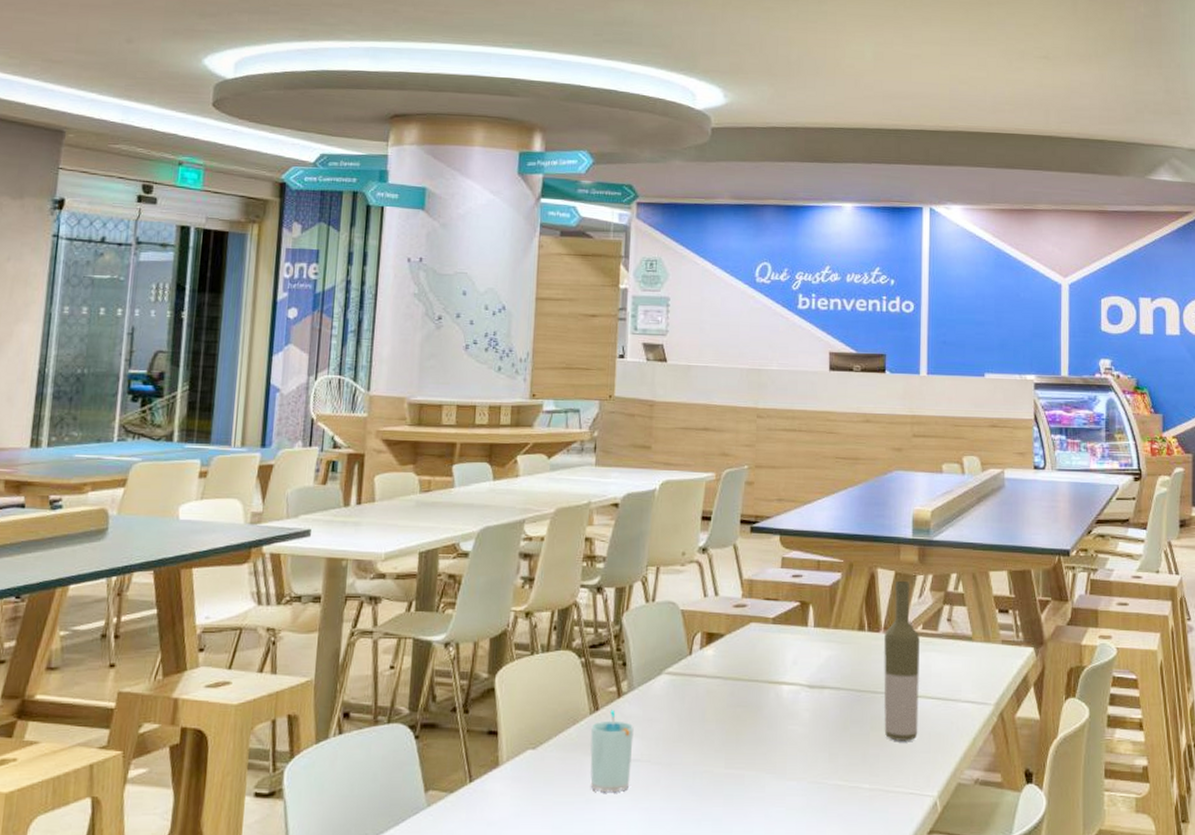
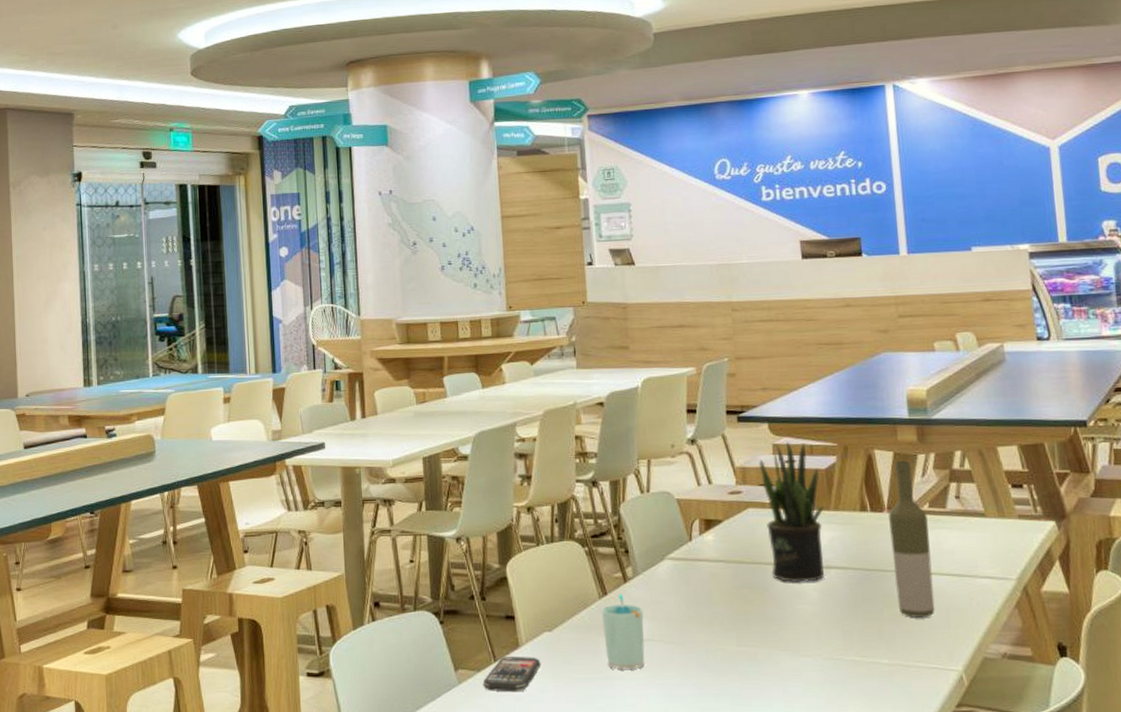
smartphone: none [454,775,520,817] -> present [483,656,541,692]
potted plant: none [766,555,824,702] -> present [759,442,825,582]

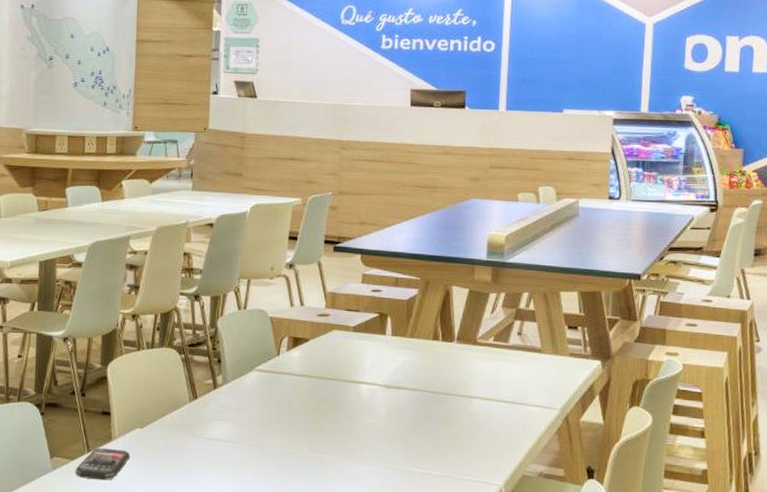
cup: present [601,594,645,670] -> none [190,398,228,467]
potted plant: present [759,442,825,582] -> none [347,273,401,400]
bottle: present [888,460,935,617] -> none [455,297,491,437]

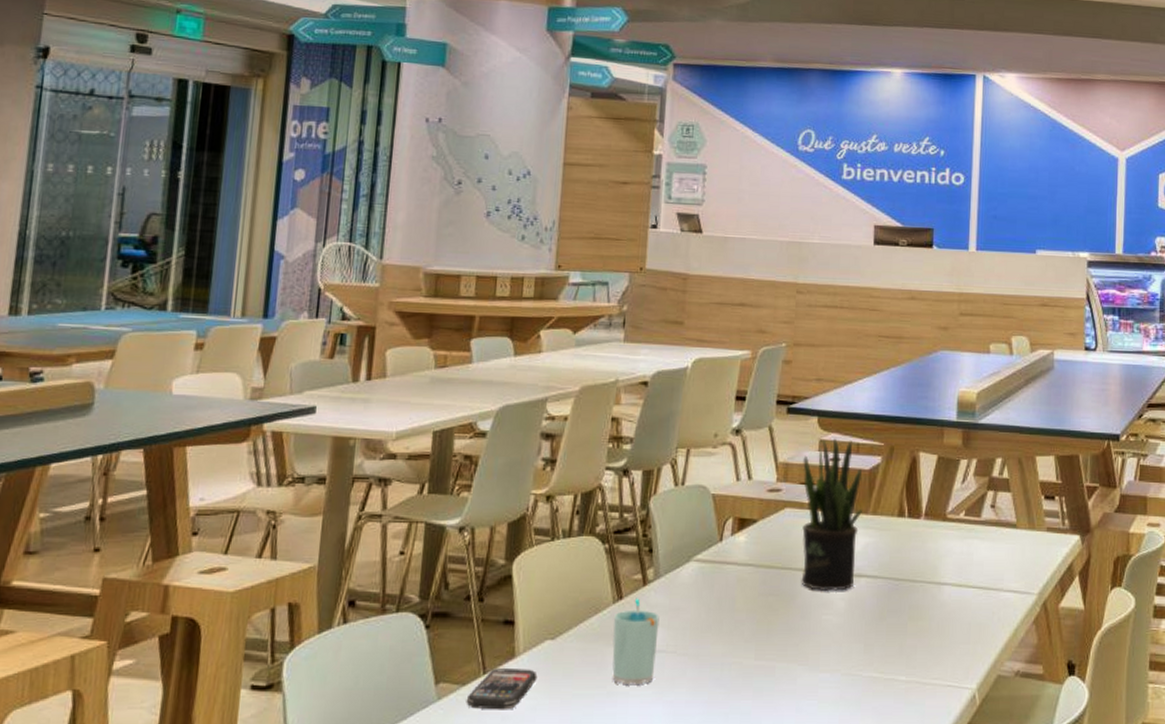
cup: none [190,398,228,467] -> present [612,598,660,686]
potted plant: none [347,273,401,400] -> present [801,438,863,591]

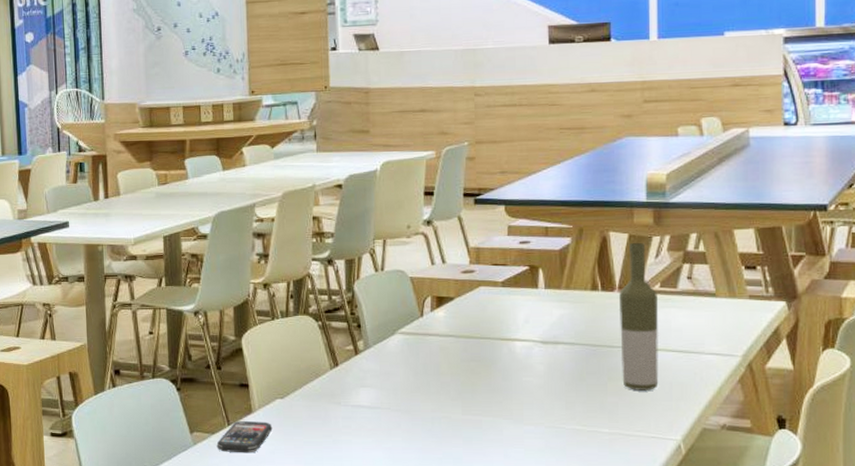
cup: present [612,598,660,686] -> none [332,365,373,435]
potted plant: present [801,438,863,591] -> none [493,223,555,356]
bottle: none [922,465,962,632] -> present [619,242,659,390]

